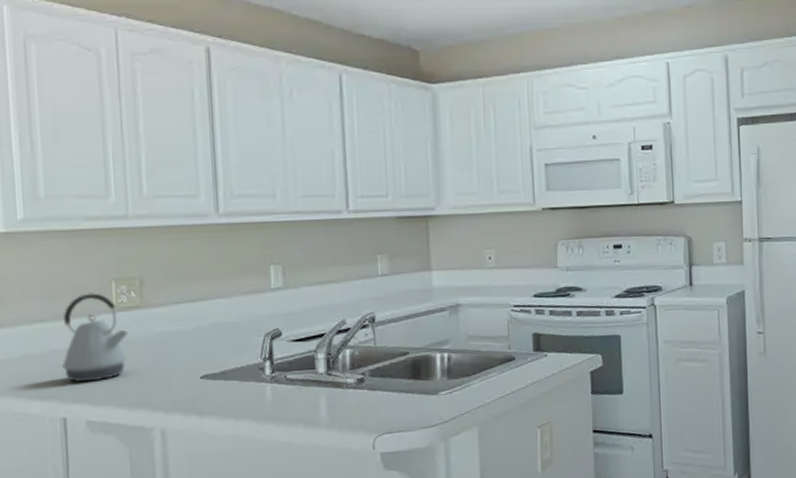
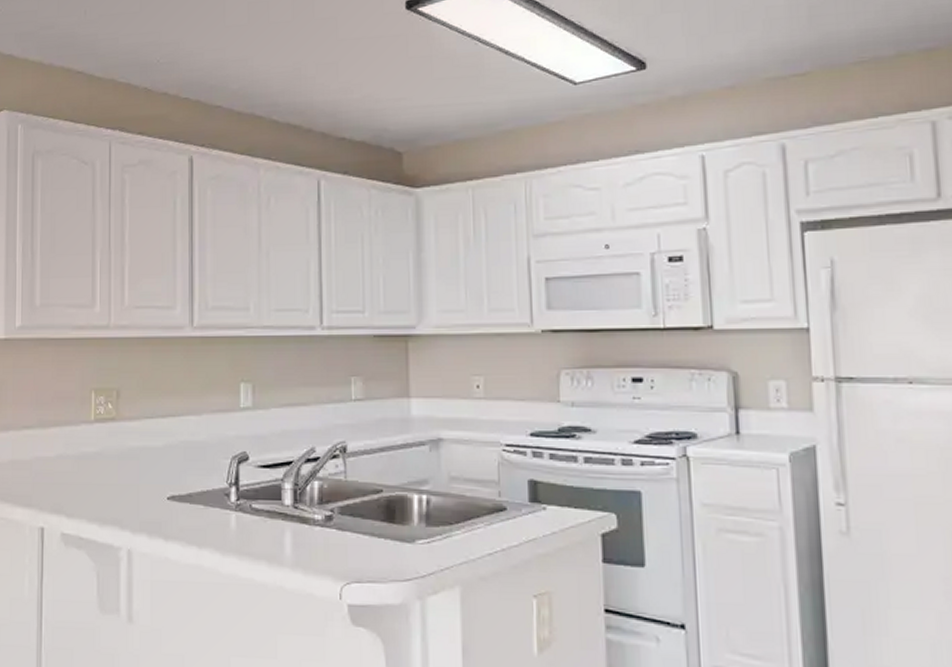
kettle: present [61,293,129,383] -> none [43,402,104,493]

